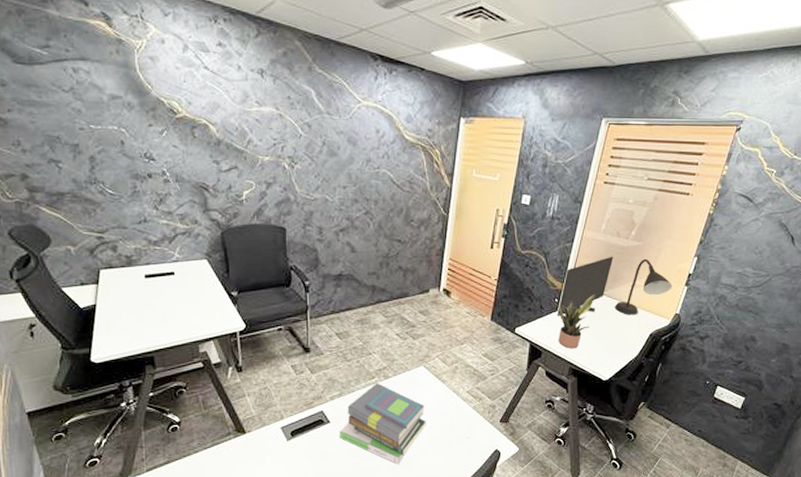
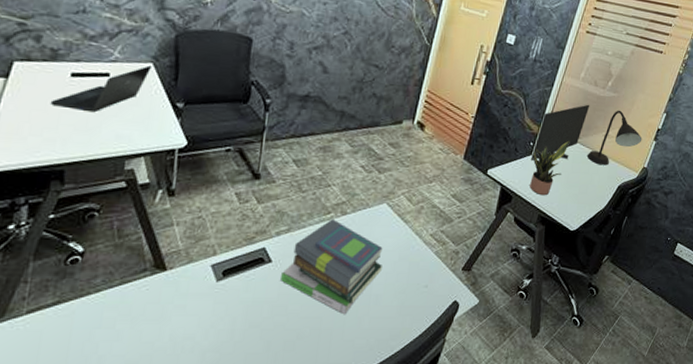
laptop: none [133,262,206,307] -> present [50,65,151,113]

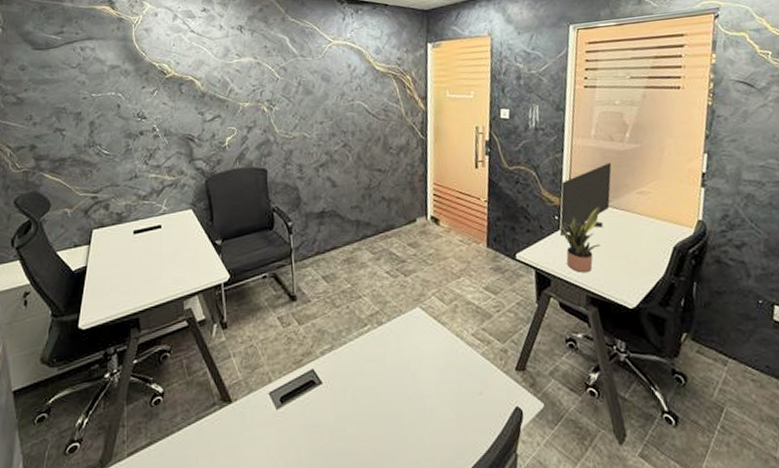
laptop: present [50,65,151,113] -> none [121,212,191,262]
books: present [281,218,383,315] -> none [333,330,430,434]
desk lamp: present [587,110,642,166] -> none [623,161,687,228]

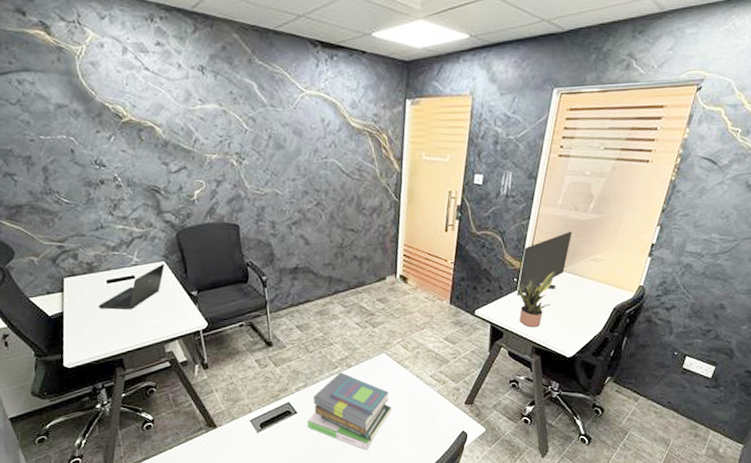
laptop: none [121,212,191,262] -> present [98,264,165,310]
books: none [333,330,430,434] -> present [307,371,392,451]

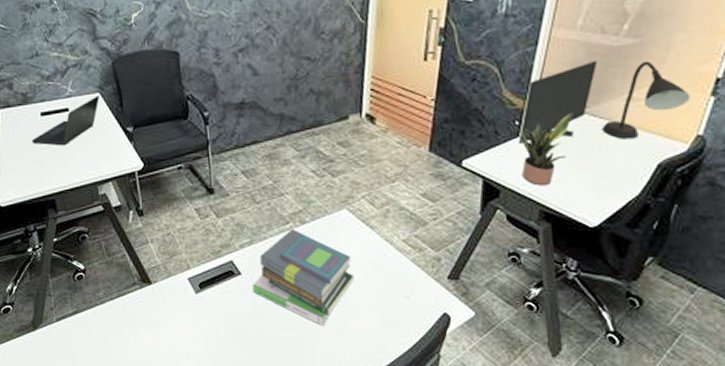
desk lamp: none [575,231,635,290] -> present [601,60,691,140]

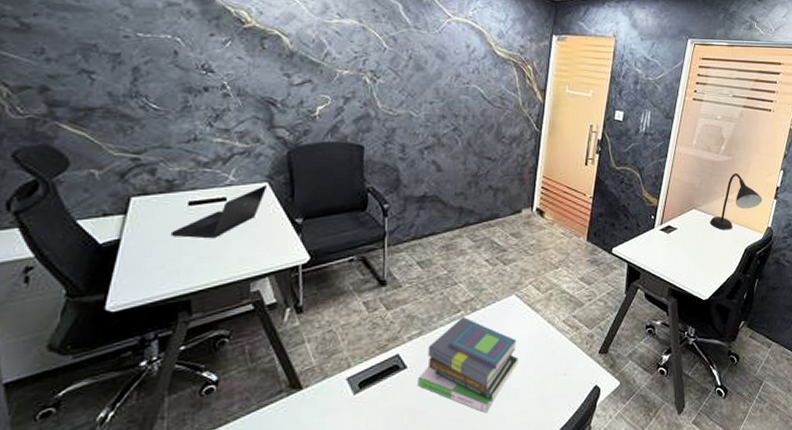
computer monitor: present [518,60,598,145] -> none [653,171,706,235]
potted plant: present [519,112,574,186] -> none [654,209,691,268]

